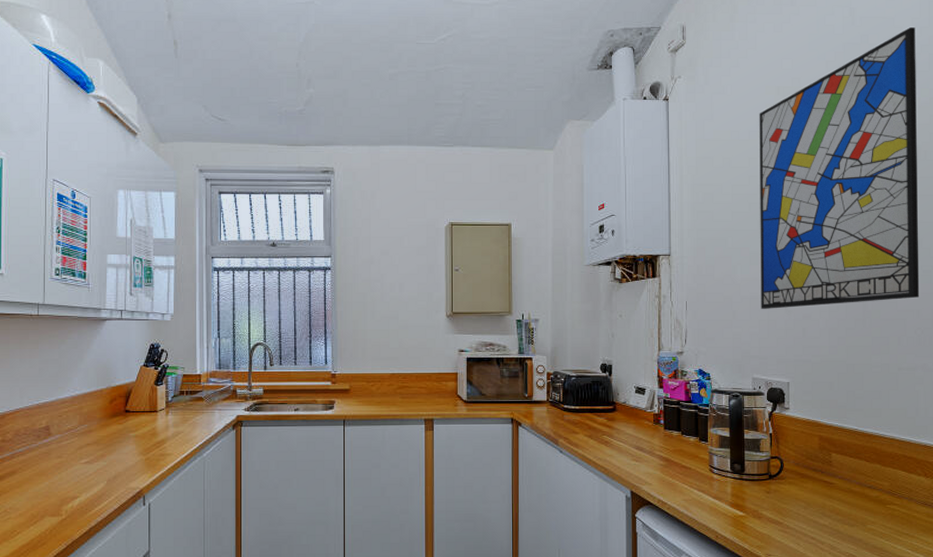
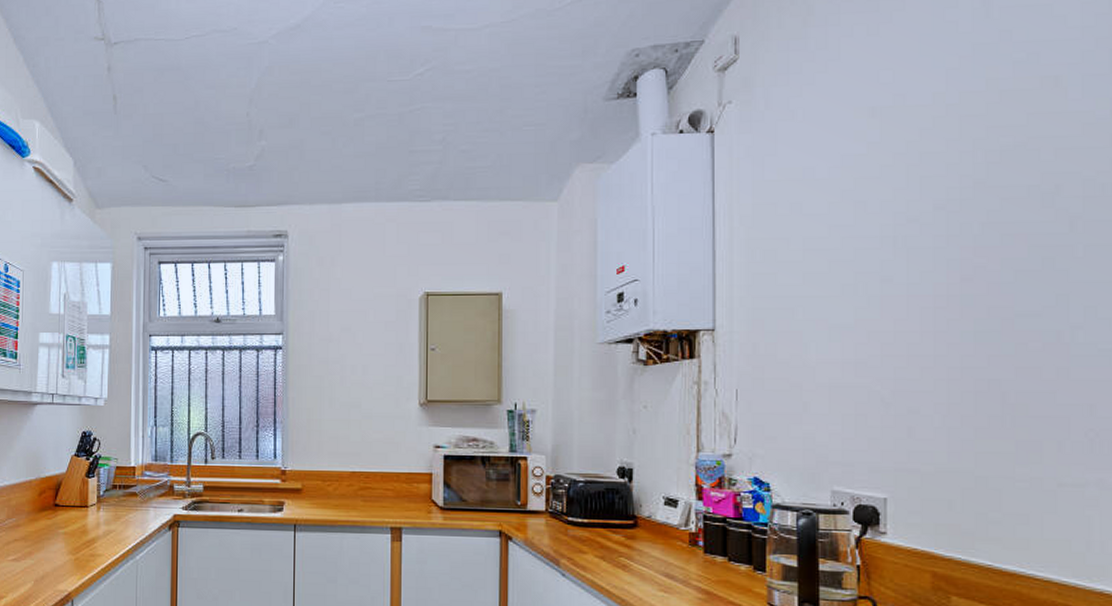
wall art: present [759,27,920,309] -> none [844,15,1093,400]

